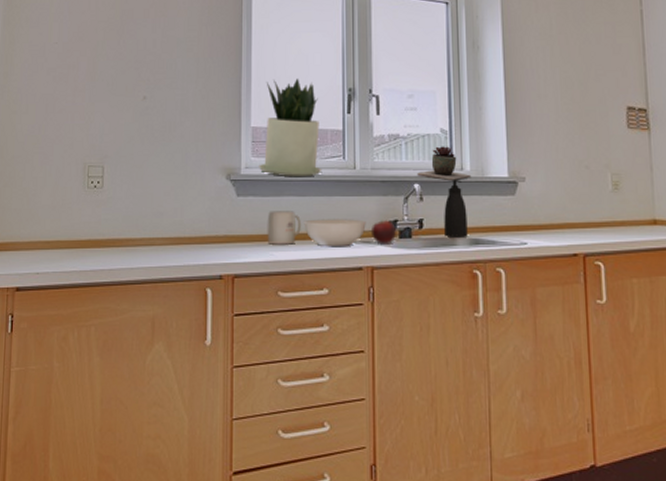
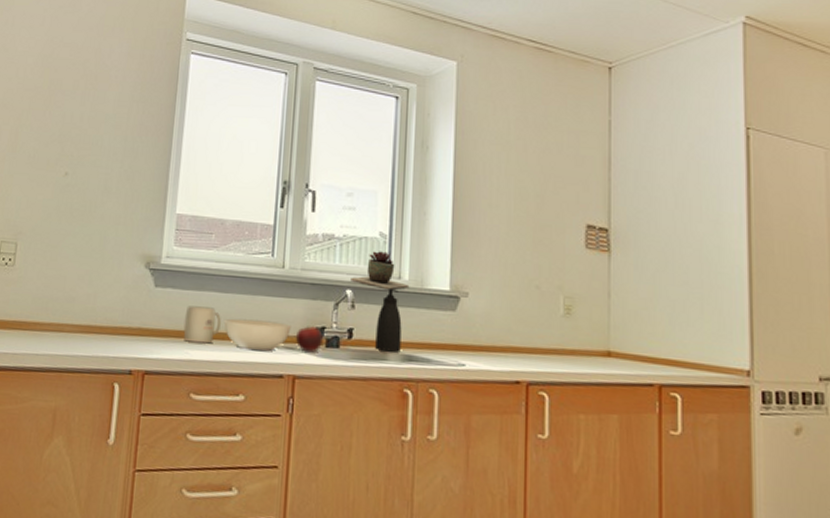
planter: present [259,78,322,177] -> none [181,165,250,273]

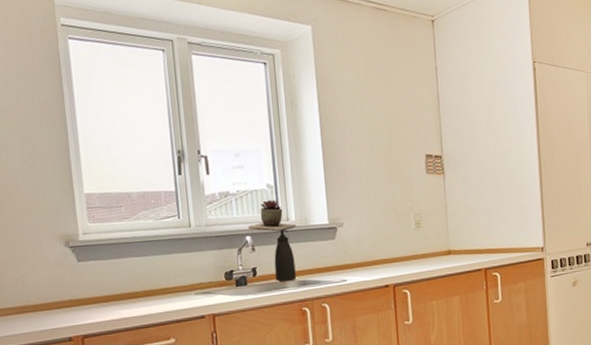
mug: present [183,305,221,344] -> none [110,271,144,304]
bowl: present [224,318,291,352] -> none [146,272,205,301]
fruit: present [295,326,323,352] -> none [209,271,233,293]

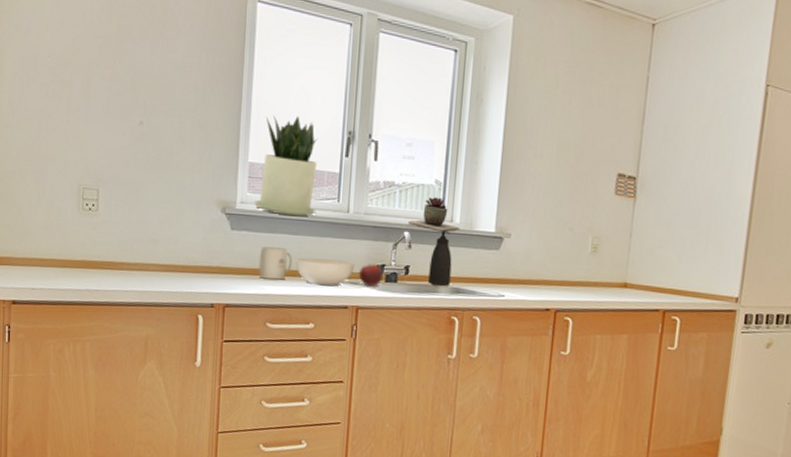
planter: none [94,143,159,240] -> present [254,115,317,217]
mug: none [110,271,144,304] -> present [258,246,292,280]
bowl: none [146,272,205,301] -> present [295,257,355,286]
fruit: none [209,271,233,293] -> present [358,264,383,286]

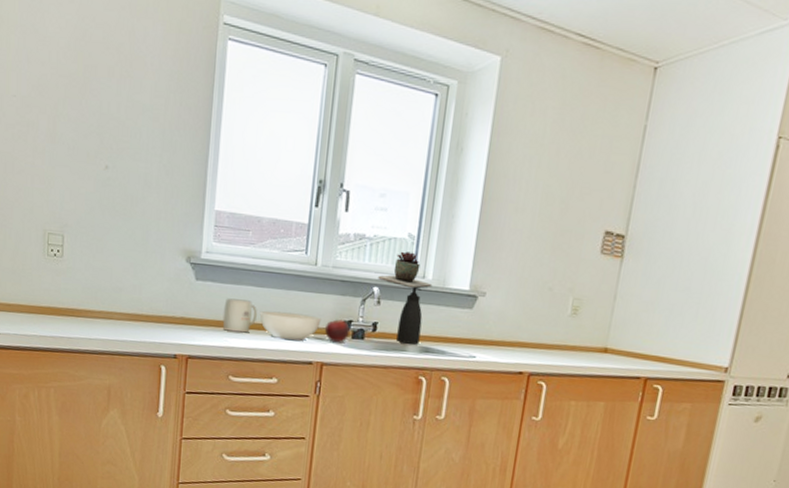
planter: present [254,115,317,217] -> none [220,161,286,269]

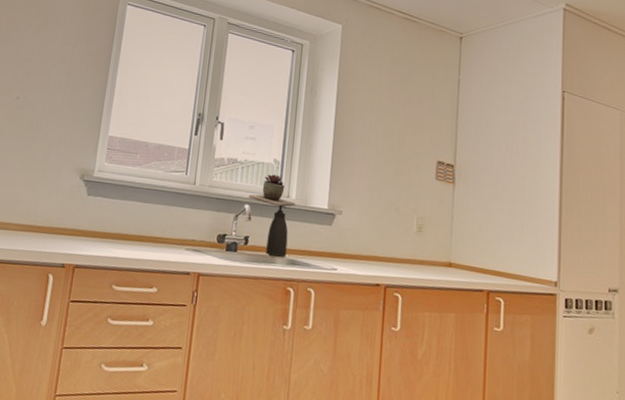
mug: present [222,298,257,333] -> none [109,212,141,244]
bowl: present [259,310,321,341] -> none [143,224,199,253]
fruit: present [324,319,350,342] -> none [201,233,224,254]

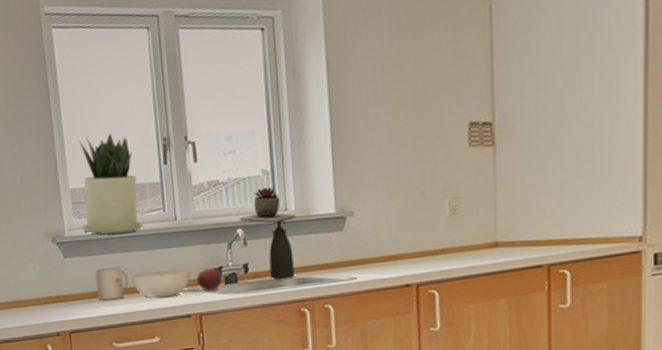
mug: none [109,212,141,244] -> present [95,267,129,301]
planter: none [110,96,170,187] -> present [79,133,144,235]
bowl: none [143,224,199,253] -> present [130,269,191,299]
fruit: none [201,233,224,254] -> present [196,267,222,291]

